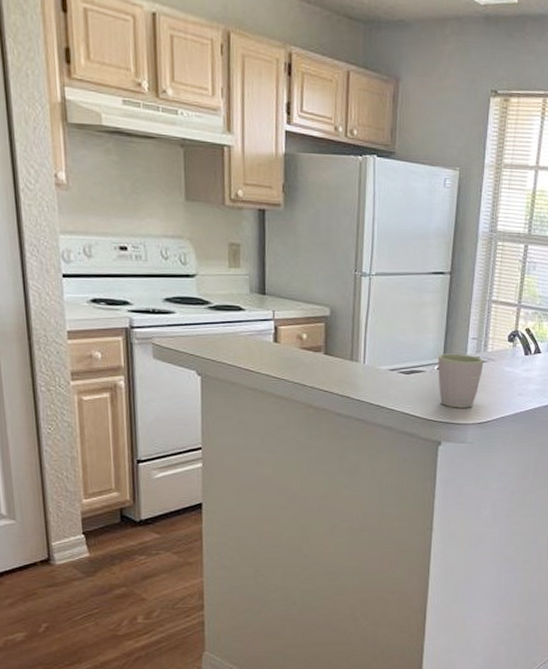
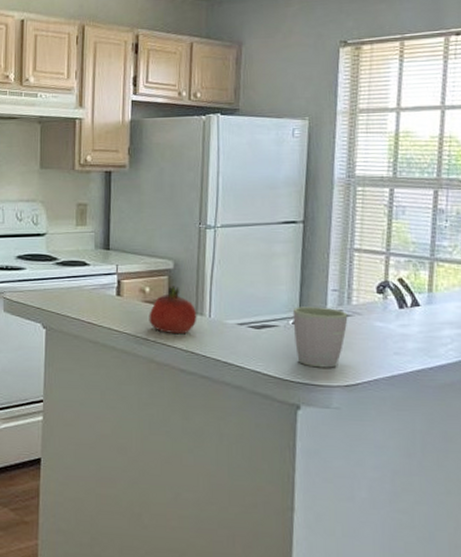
fruit: none [306,332,353,379] -> present [149,286,197,333]

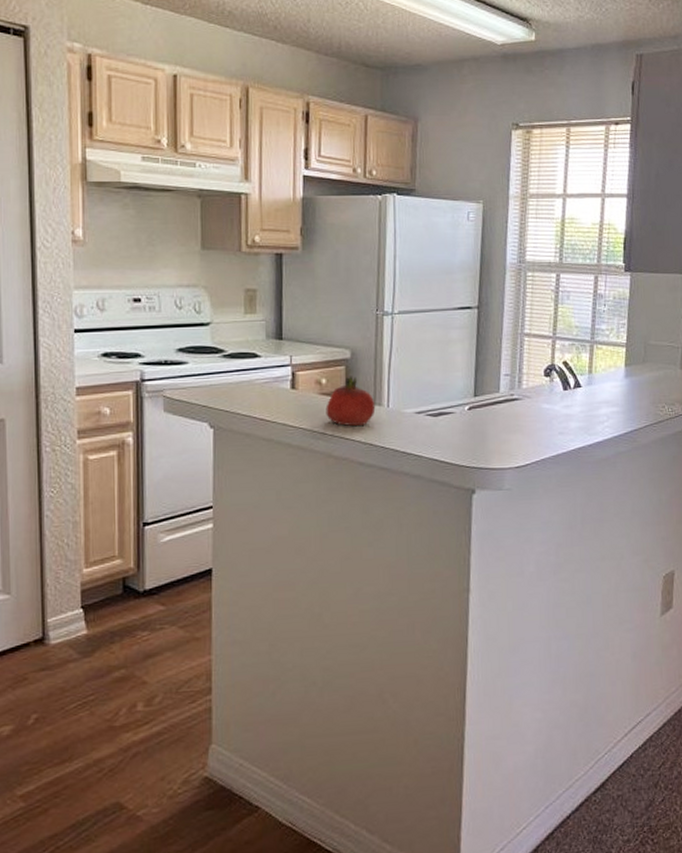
mug: present [292,307,348,368] -> none [468,392,519,452]

